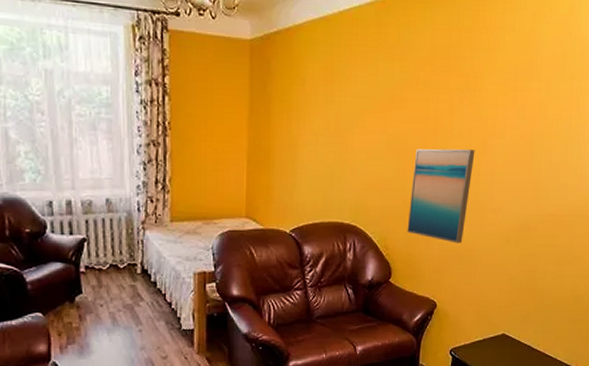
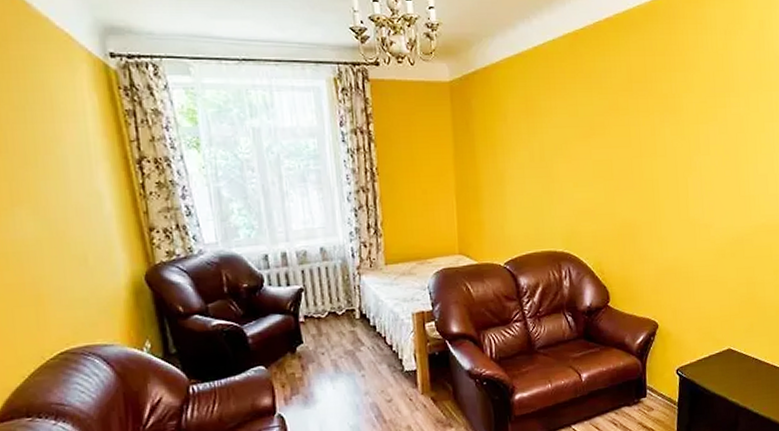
wall art: present [407,148,475,243] -> none [620,168,681,262]

